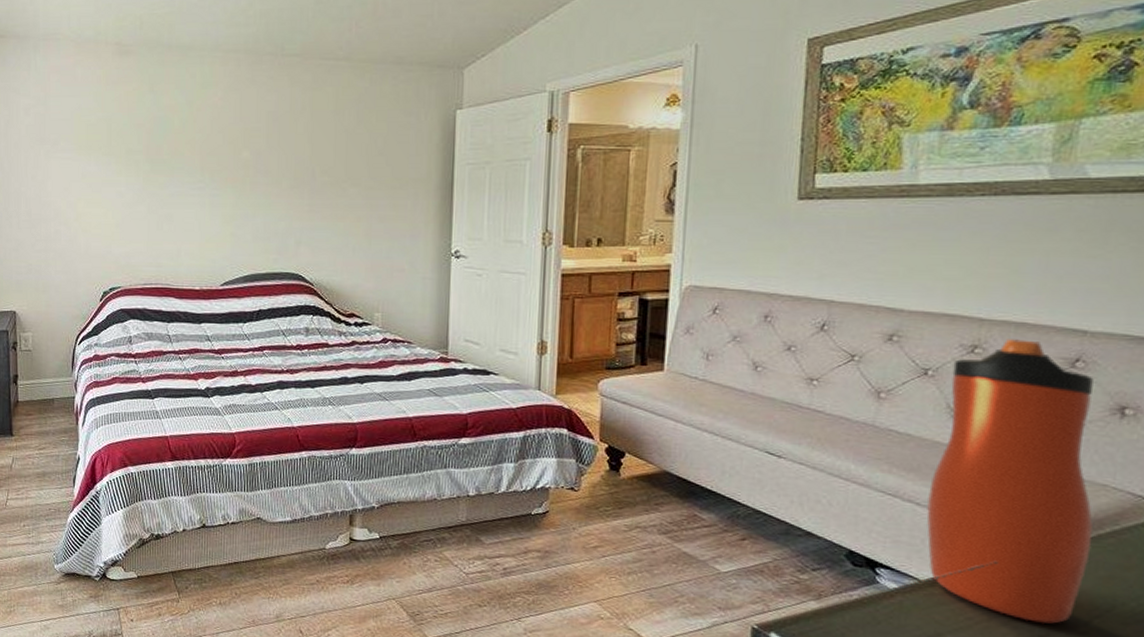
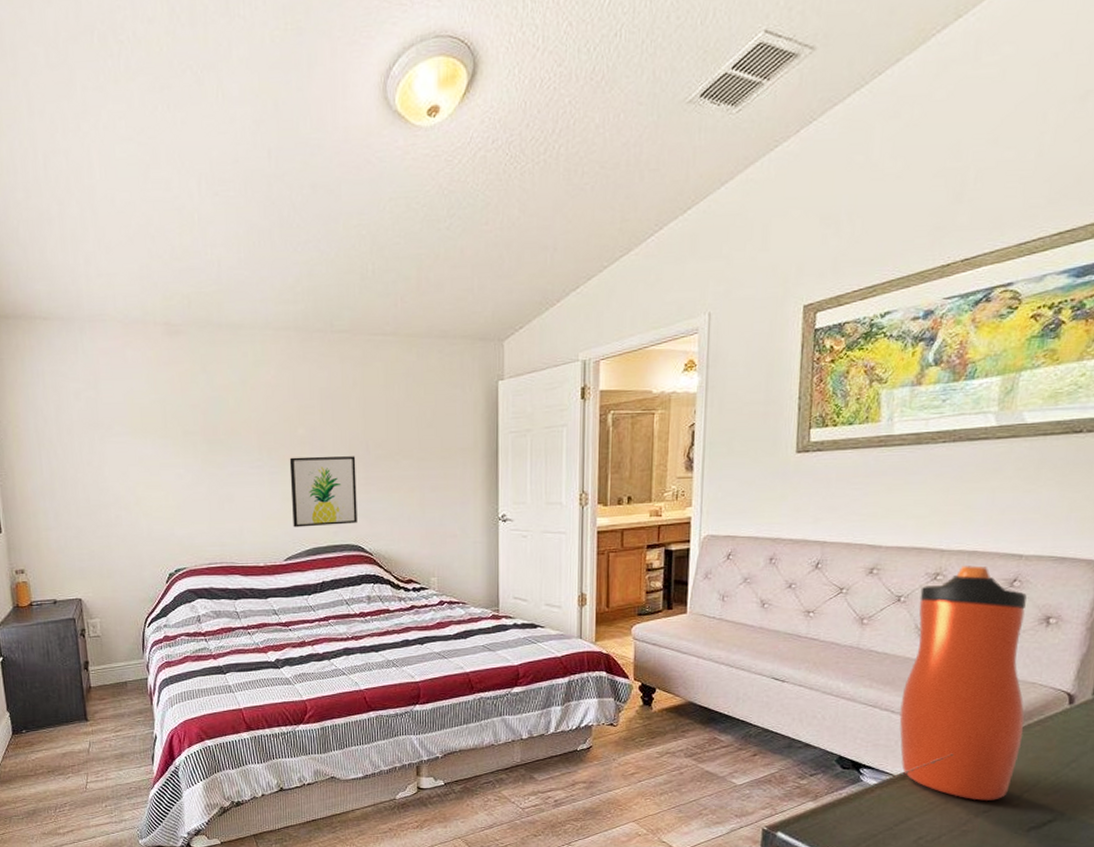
wall art: none [231,180,301,253] -> present [289,456,357,528]

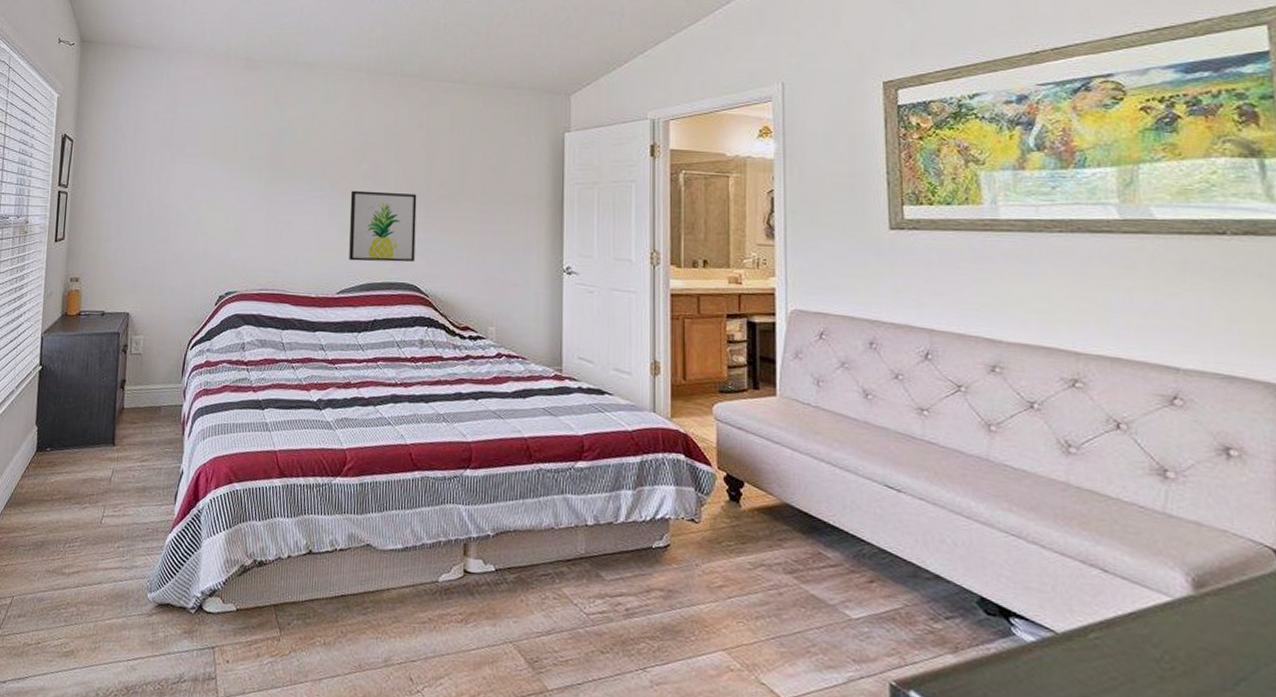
water bottle: present [899,566,1027,801] -> none [1052,374,1224,687]

